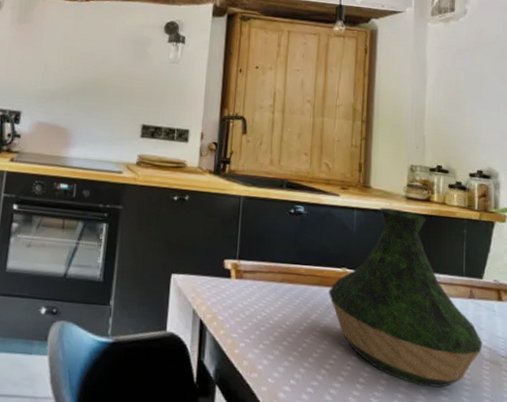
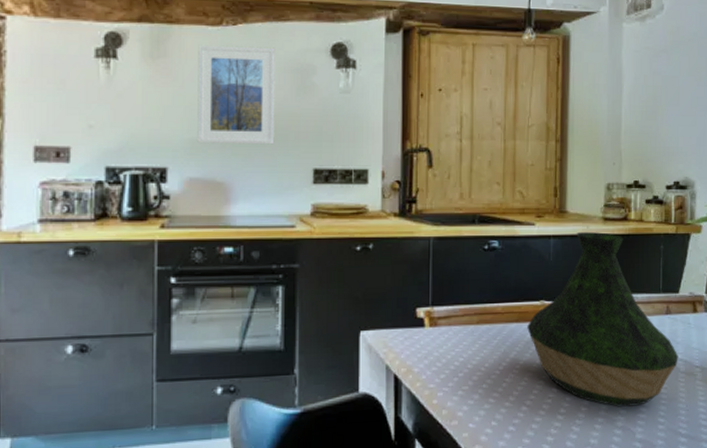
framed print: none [48,14,119,101] -> present [197,44,275,145]

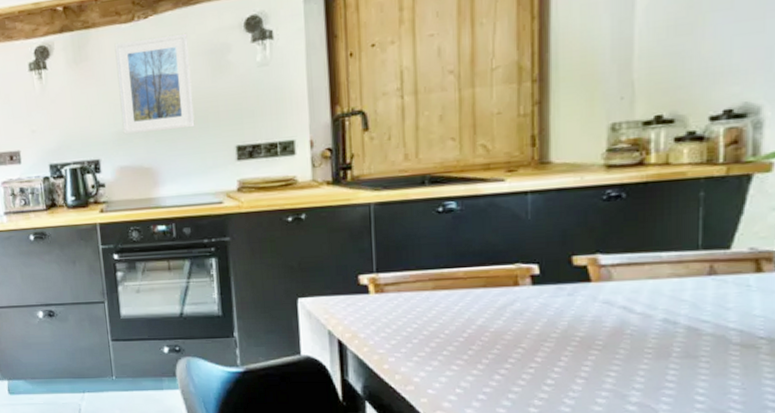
vase: present [527,231,678,407] -> none [498,182,729,381]

